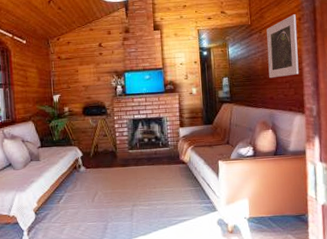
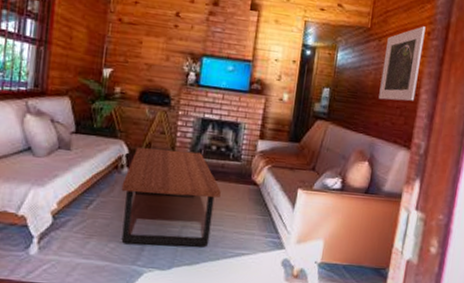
coffee table: none [81,146,158,226] -> present [121,147,221,247]

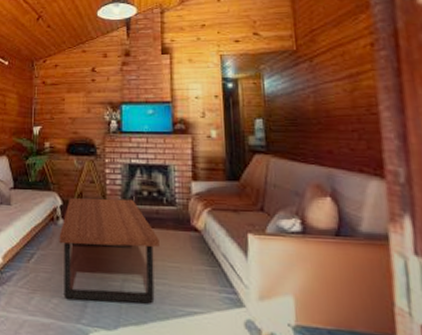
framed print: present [378,26,426,101] -> none [320,38,374,124]

